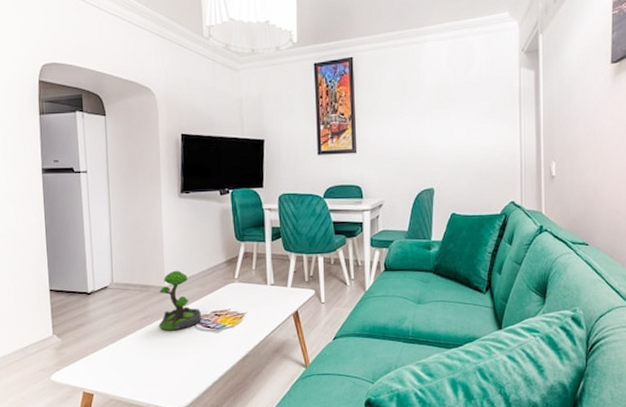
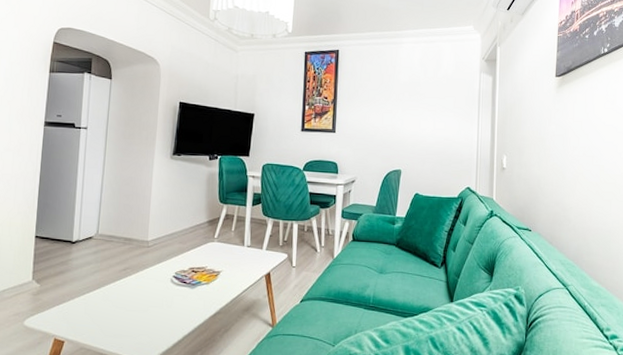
plant: present [159,270,201,331] -> none [137,226,179,284]

